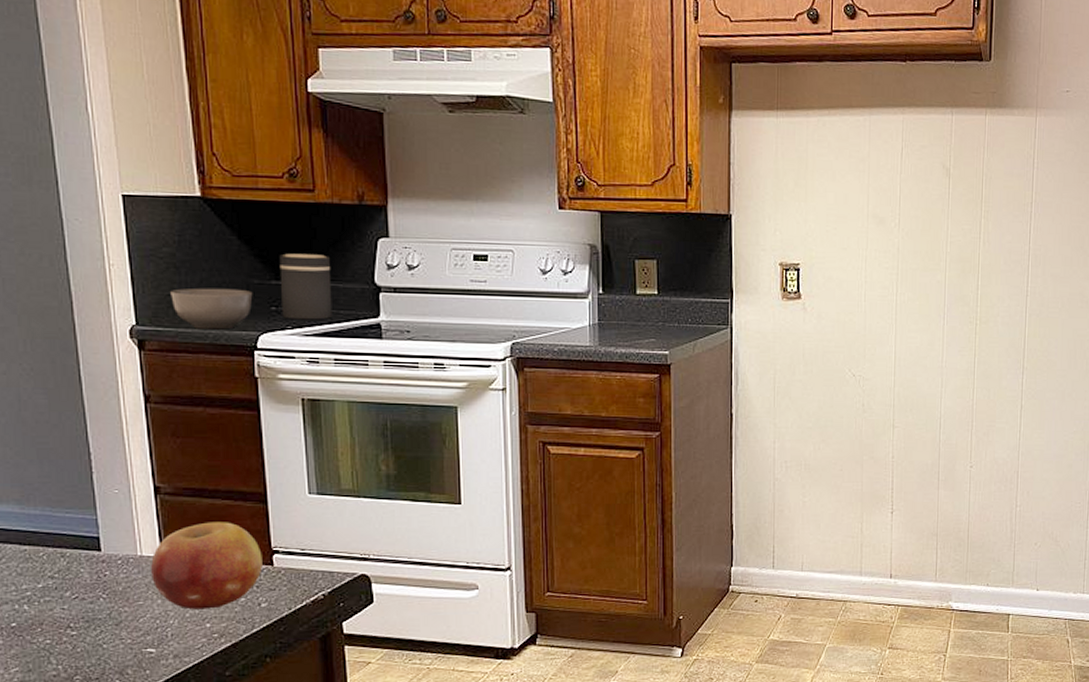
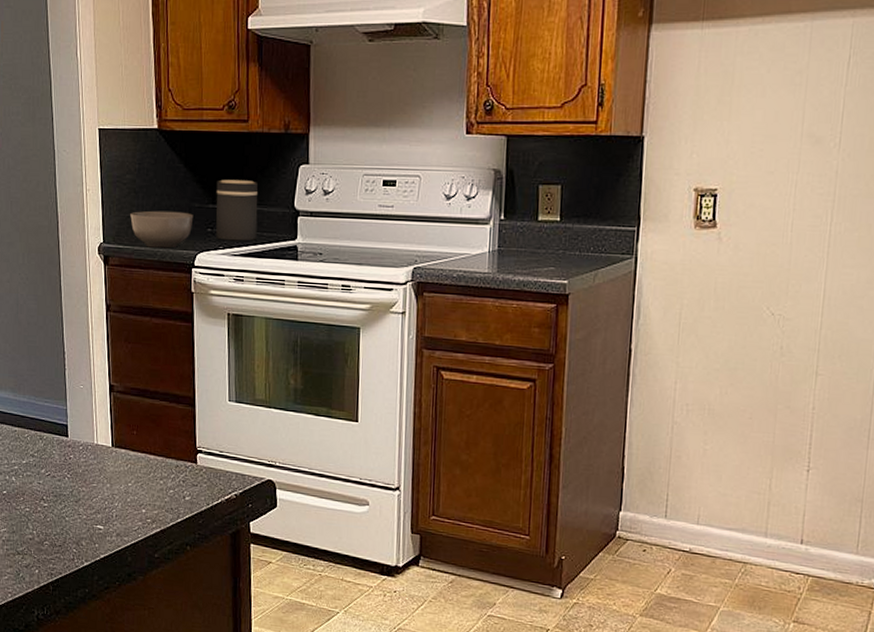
fruit: present [151,522,263,610] -> none [104,419,189,497]

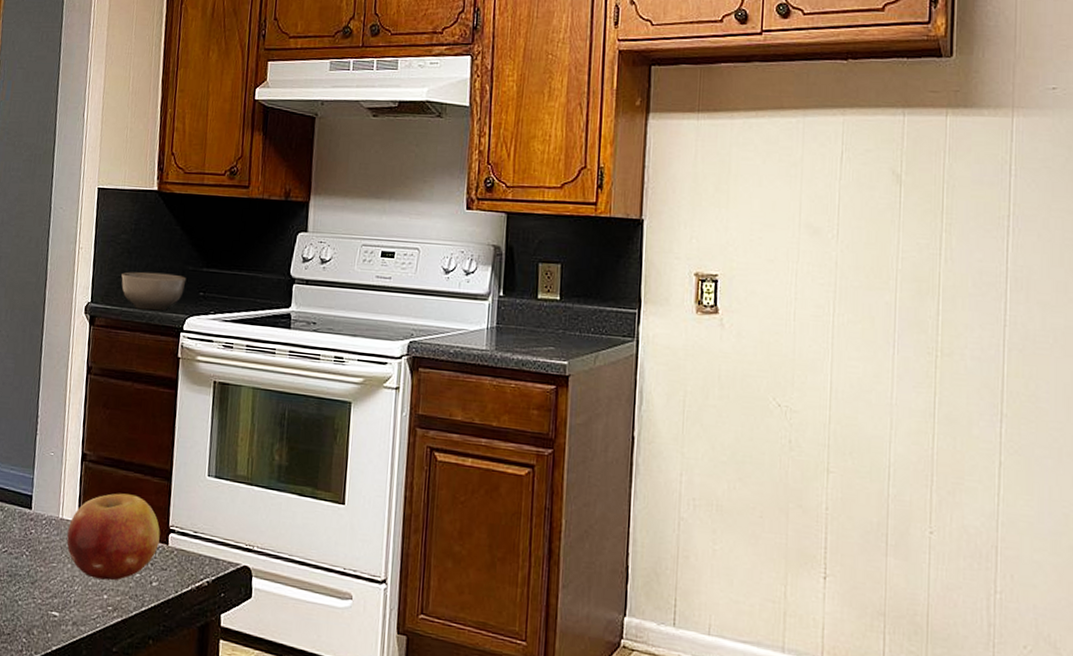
fruit: none [104,419,189,497] -> present [66,493,160,581]
cylinder: present [216,179,259,241] -> none [207,243,255,307]

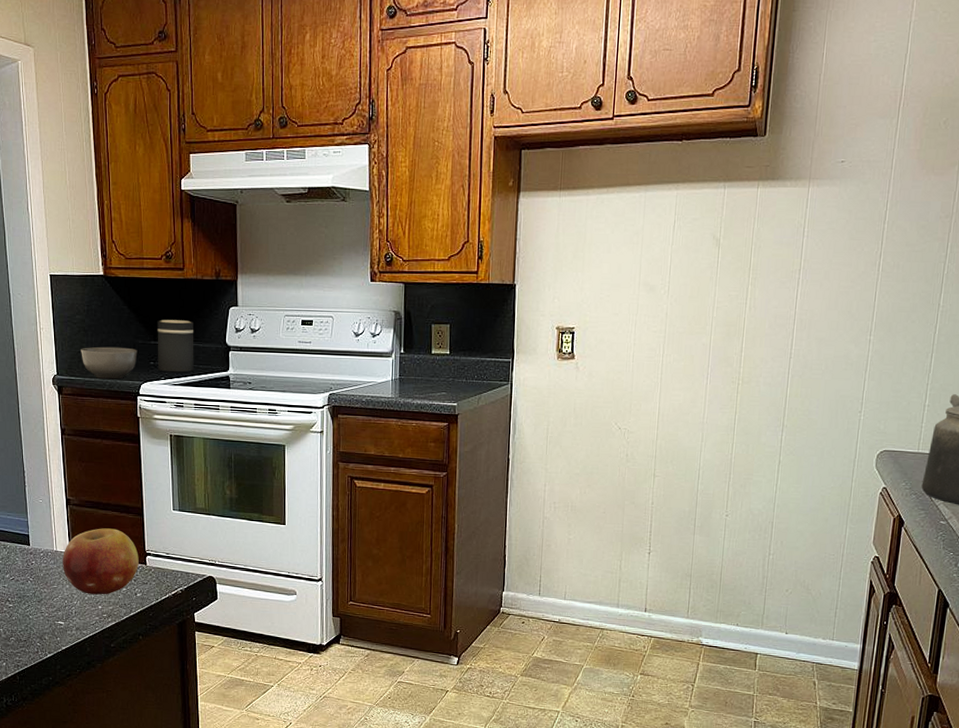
cylinder: none [207,243,255,307] -> present [157,319,194,373]

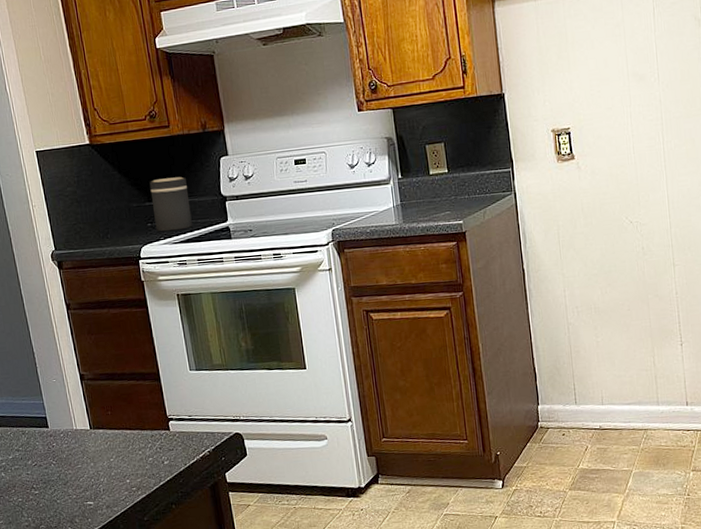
fruit: present [63,528,139,595] -> none [83,398,162,469]
bowl: present [81,346,138,380] -> none [76,213,134,248]

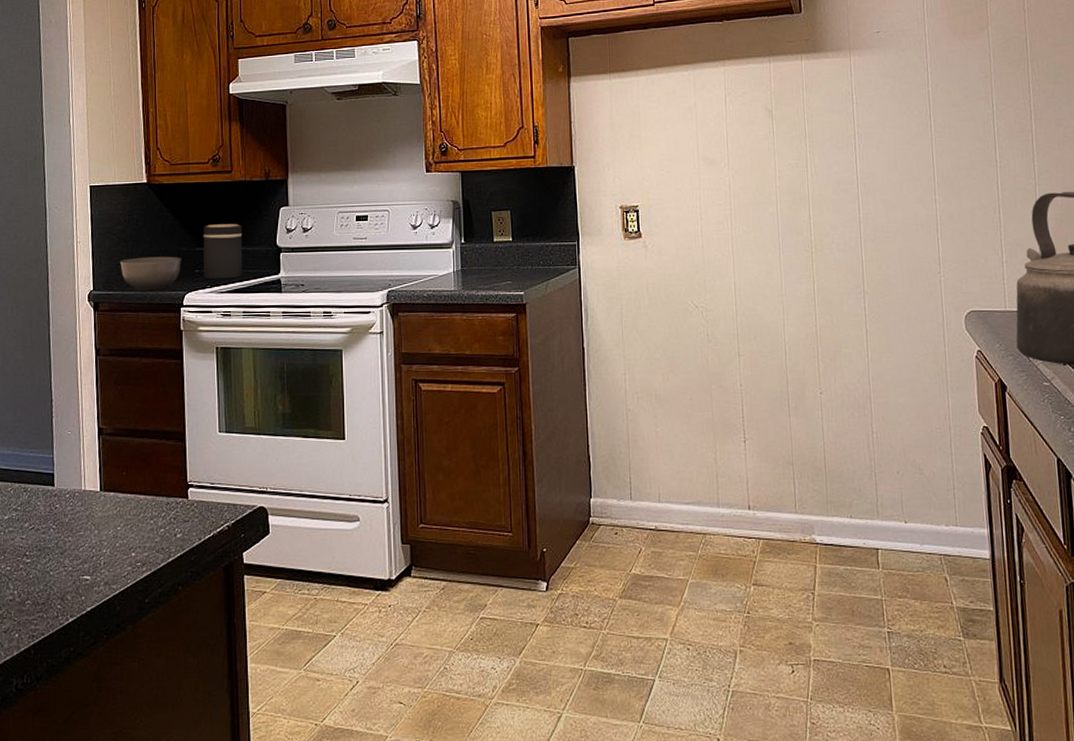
bowl: none [76,213,134,248] -> present [120,256,182,291]

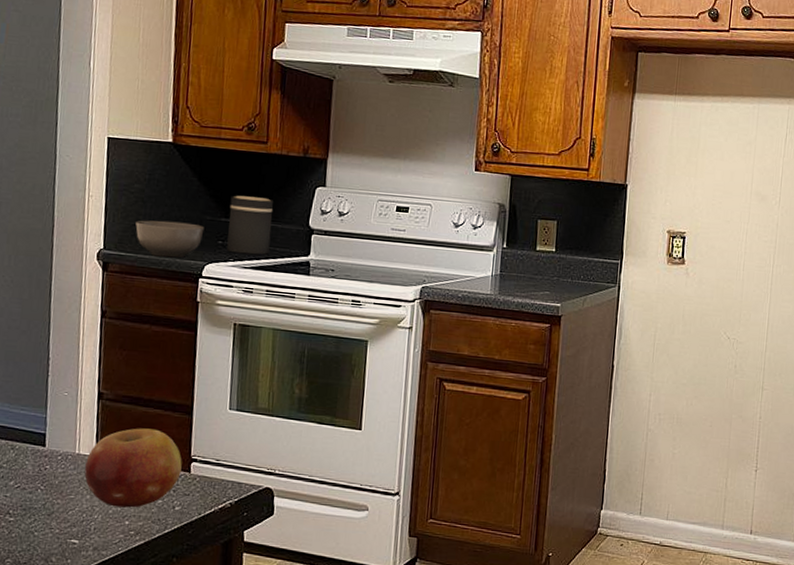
fruit: none [91,459,180,540] -> present [84,428,182,508]

